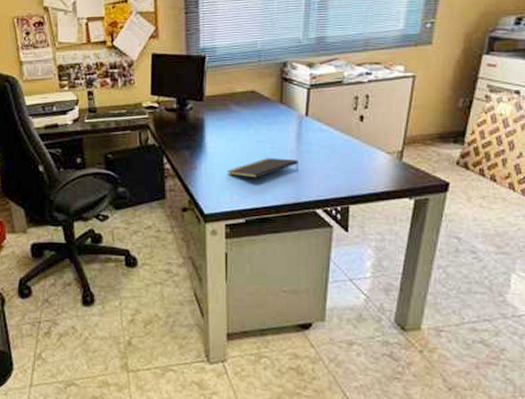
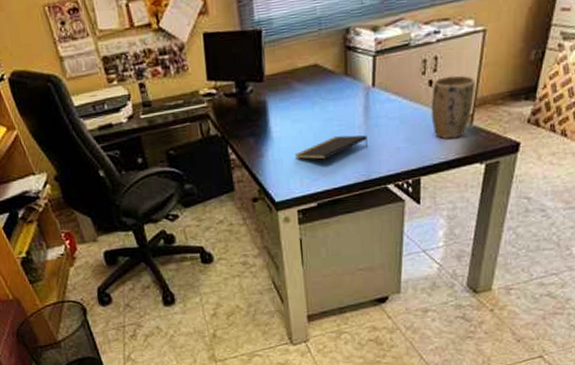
plant pot: none [361,114,405,172] -> present [431,75,475,139]

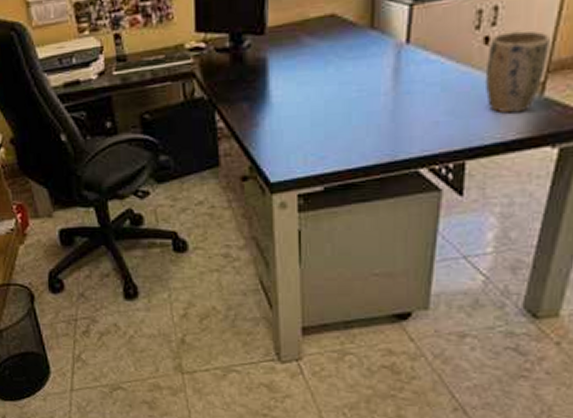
notepad: present [294,135,368,160] -> none [298,103,395,133]

